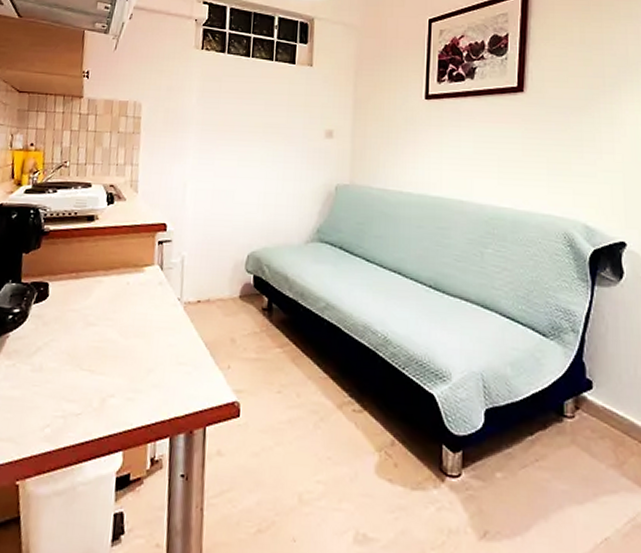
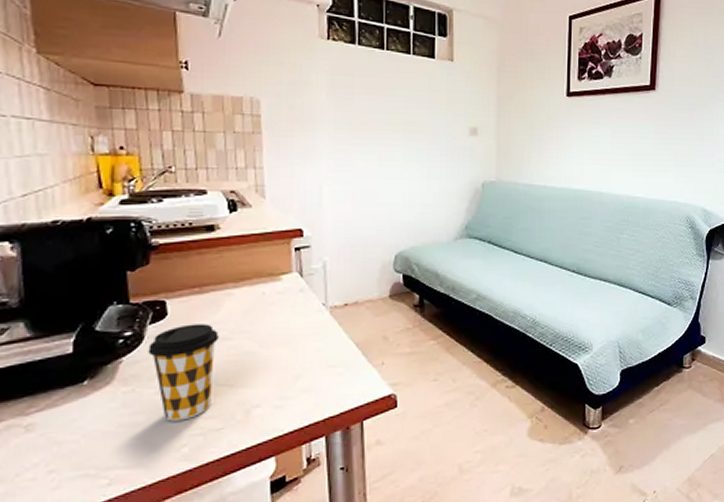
coffee cup: none [29,307,87,401] -> present [148,324,219,422]

